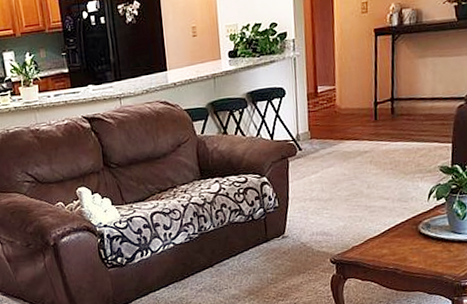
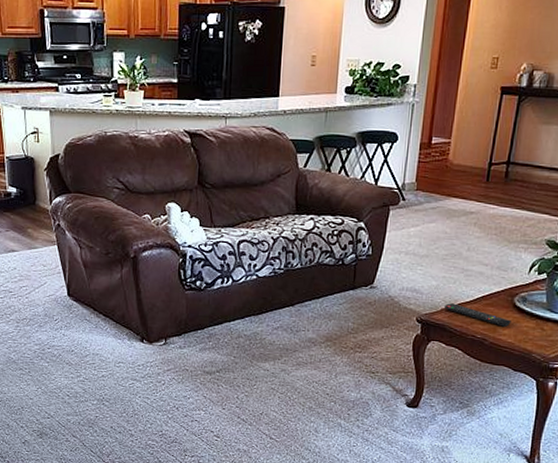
remote control: none [354,240,419,255] -> present [443,303,511,327]

